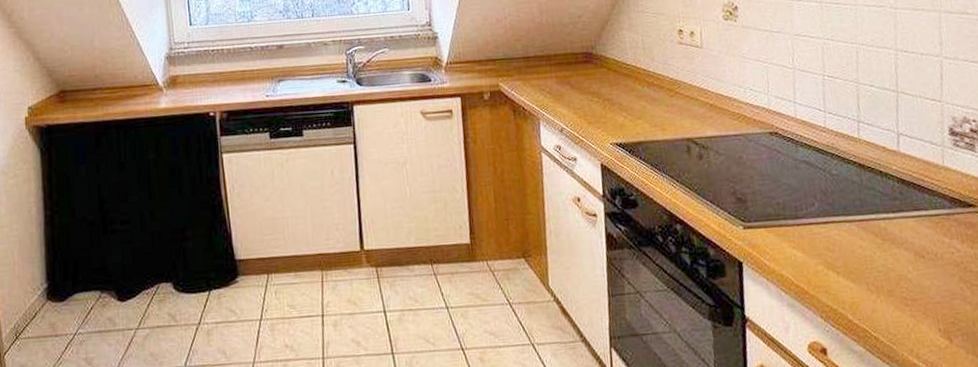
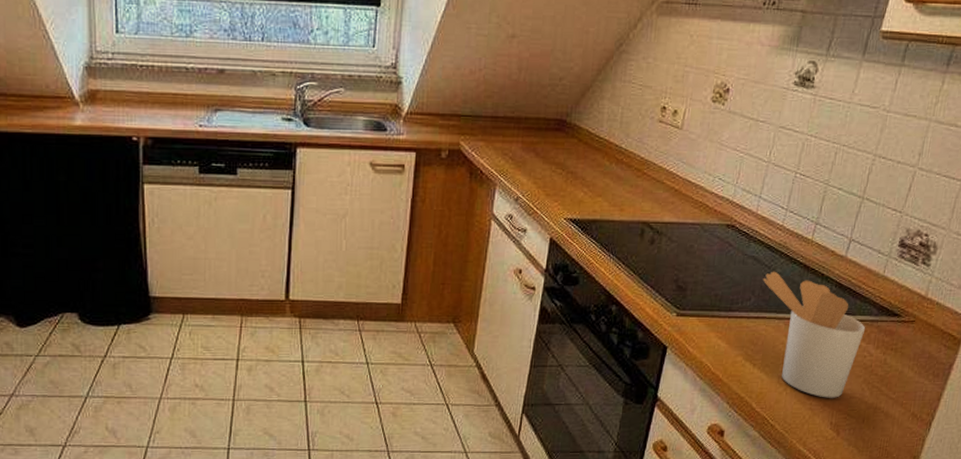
utensil holder: none [820,173,944,302] -> present [762,271,866,398]

